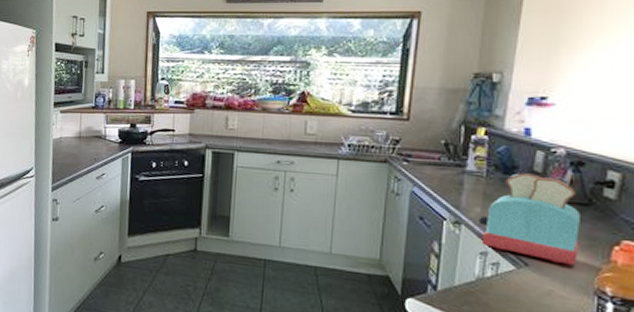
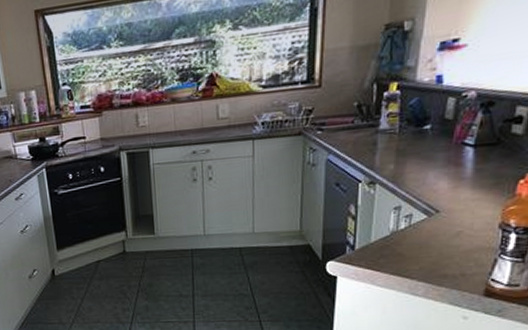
toaster: present [478,173,580,266] -> none [392,122,489,206]

